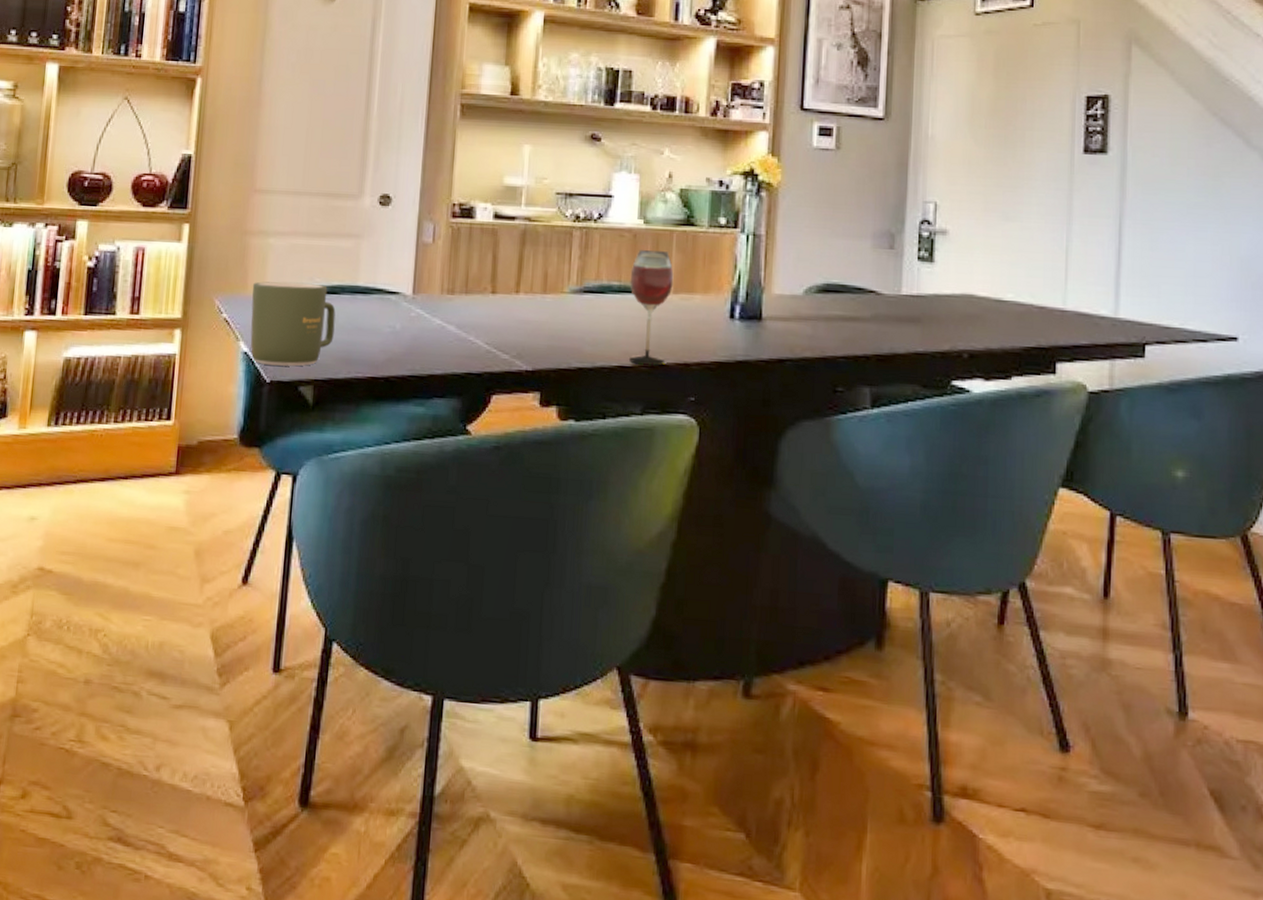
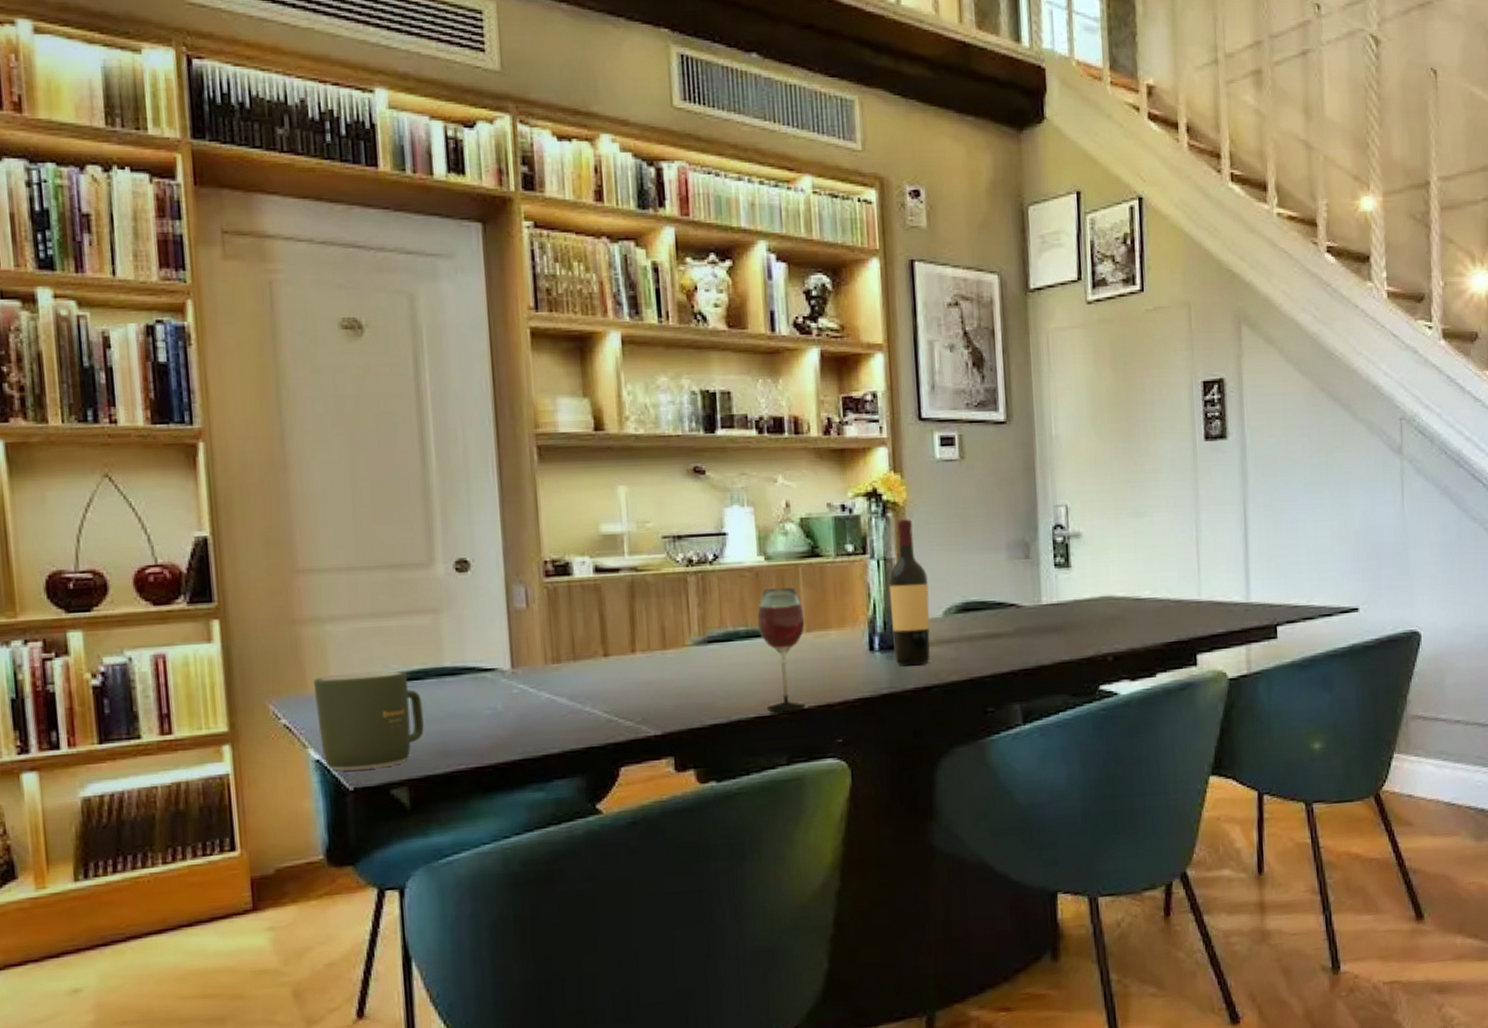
wine bottle: none [753,199,793,338] -> present [888,519,931,666]

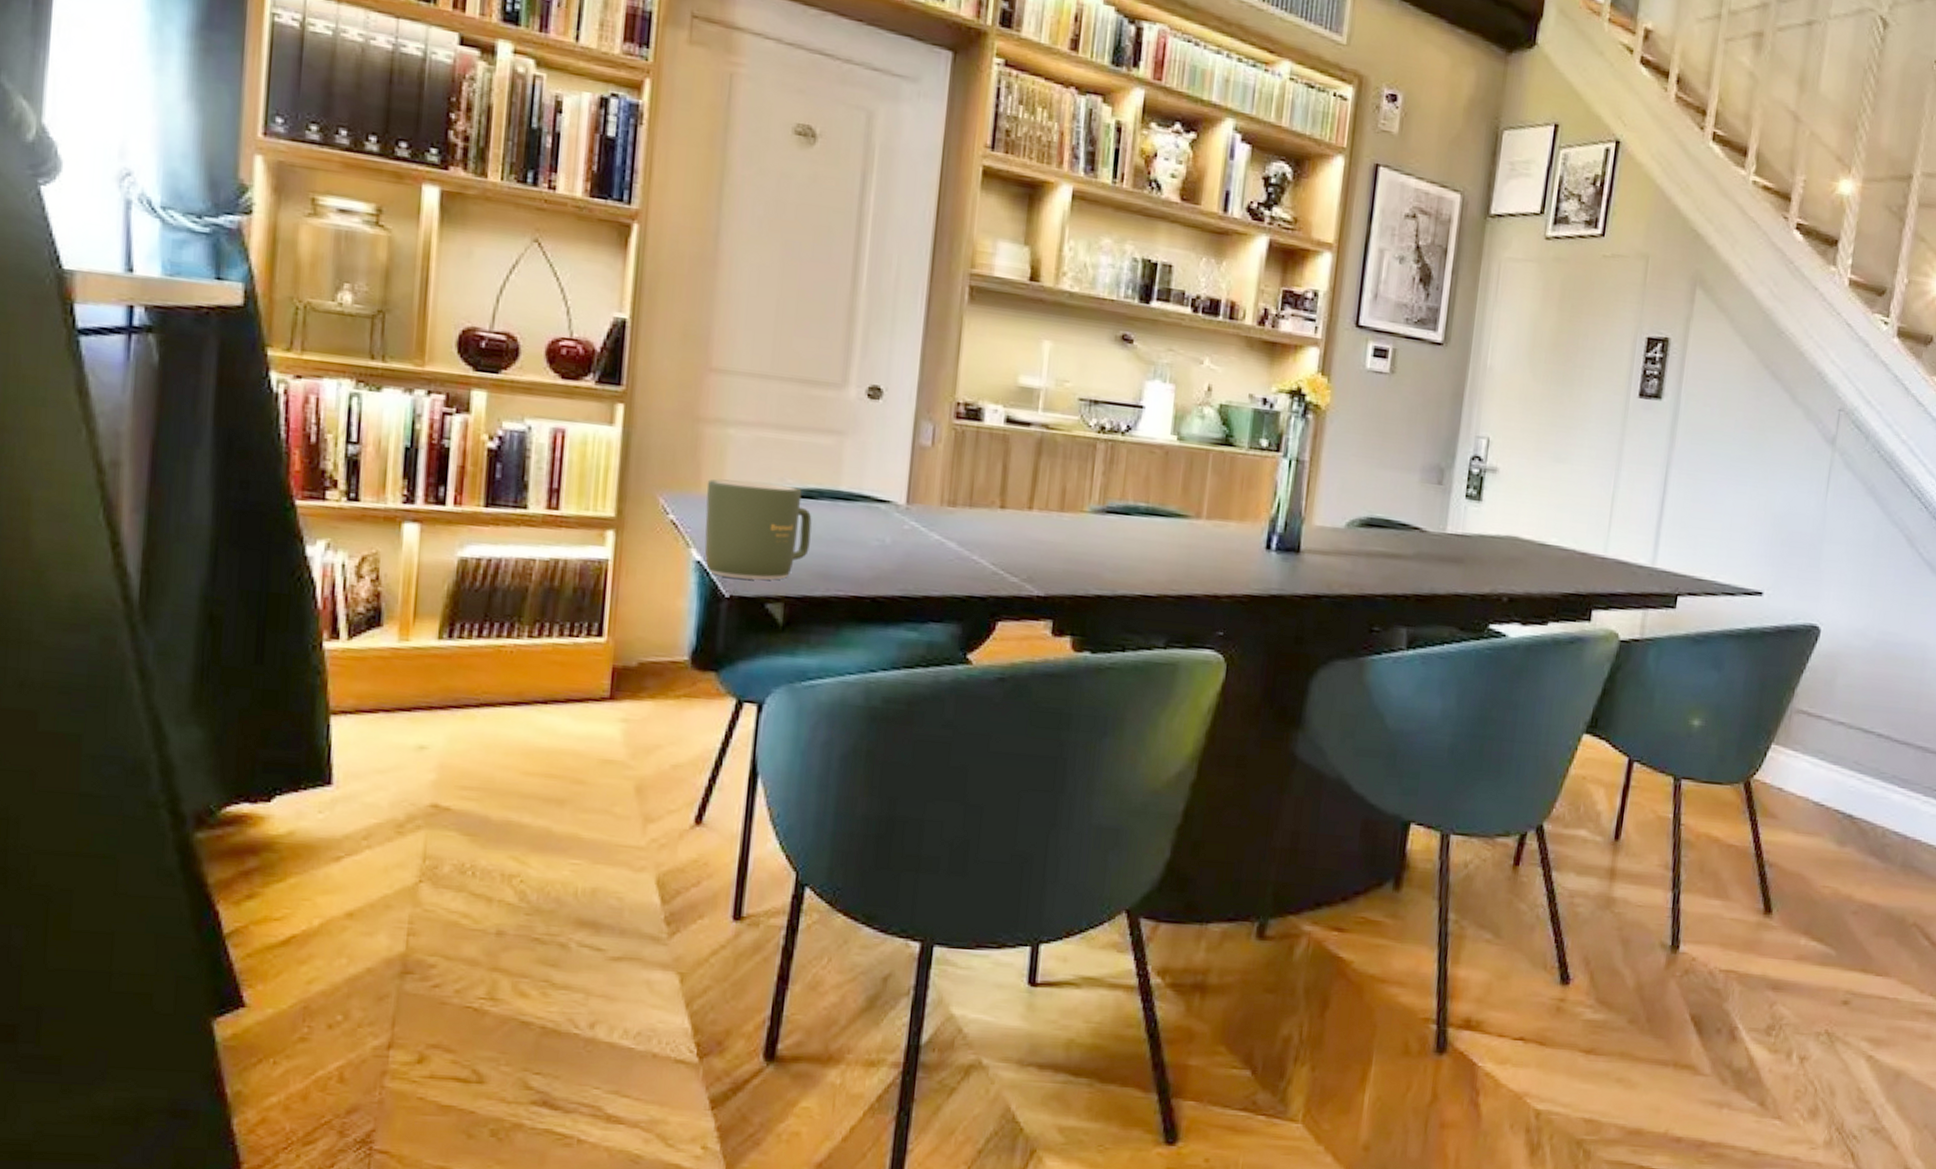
wineglass: present [757,588,807,712] -> none [1154,469,1208,596]
wine bottle: present [888,519,931,666] -> none [1290,423,1337,572]

